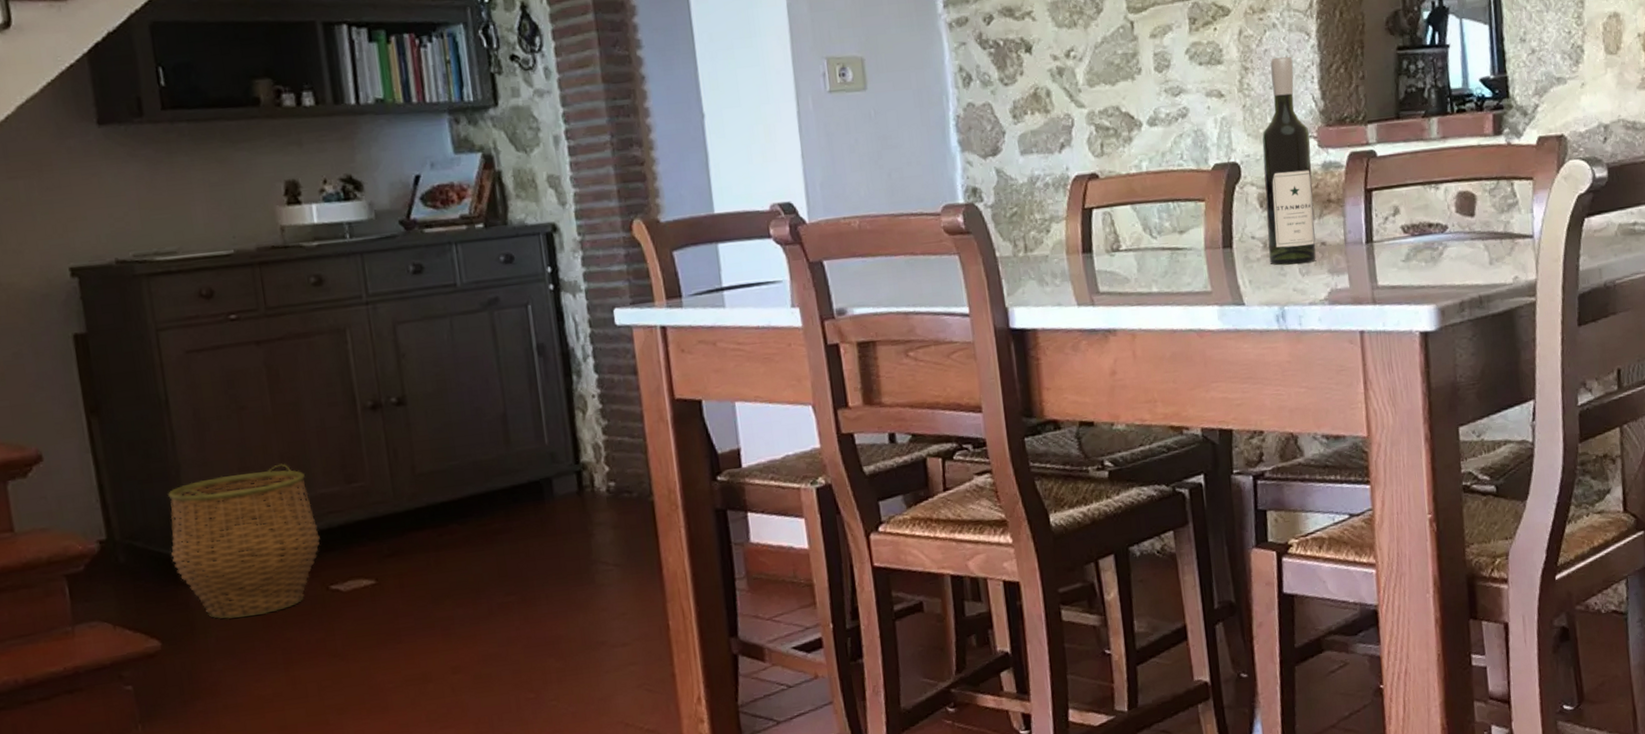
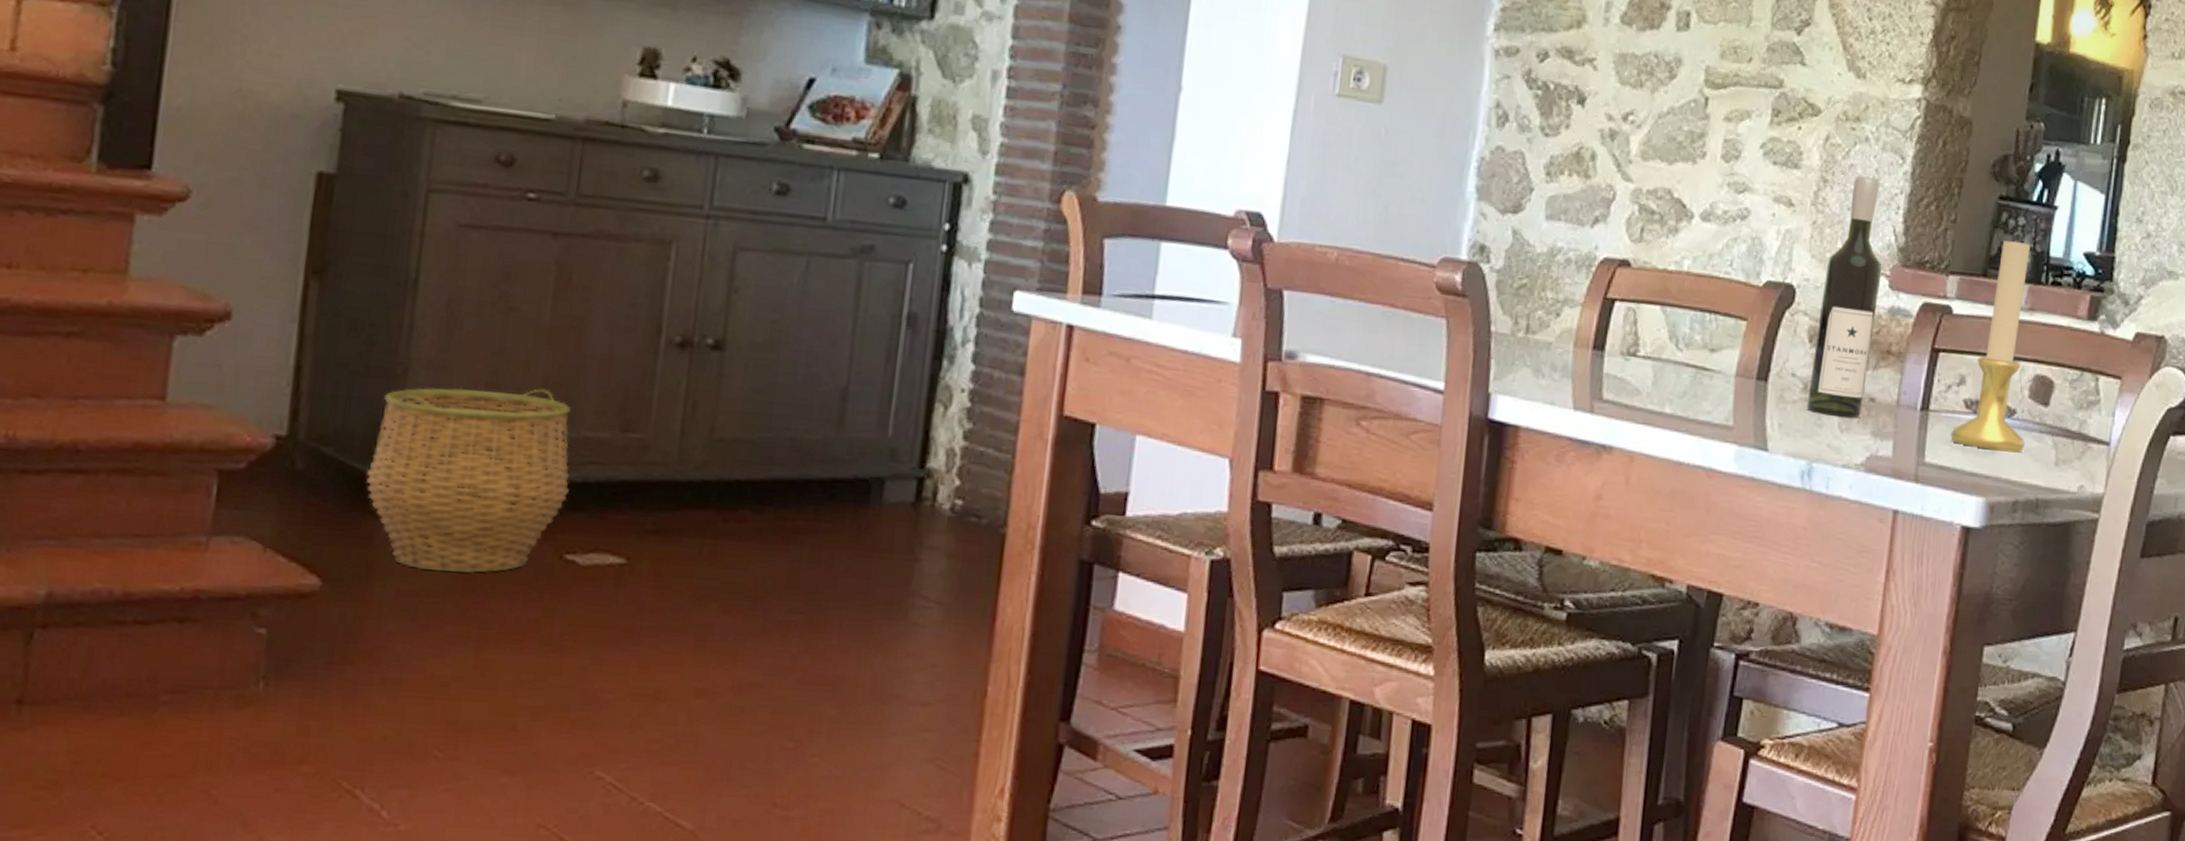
candle holder: none [1395,76,1461,265] -> present [1950,234,2031,453]

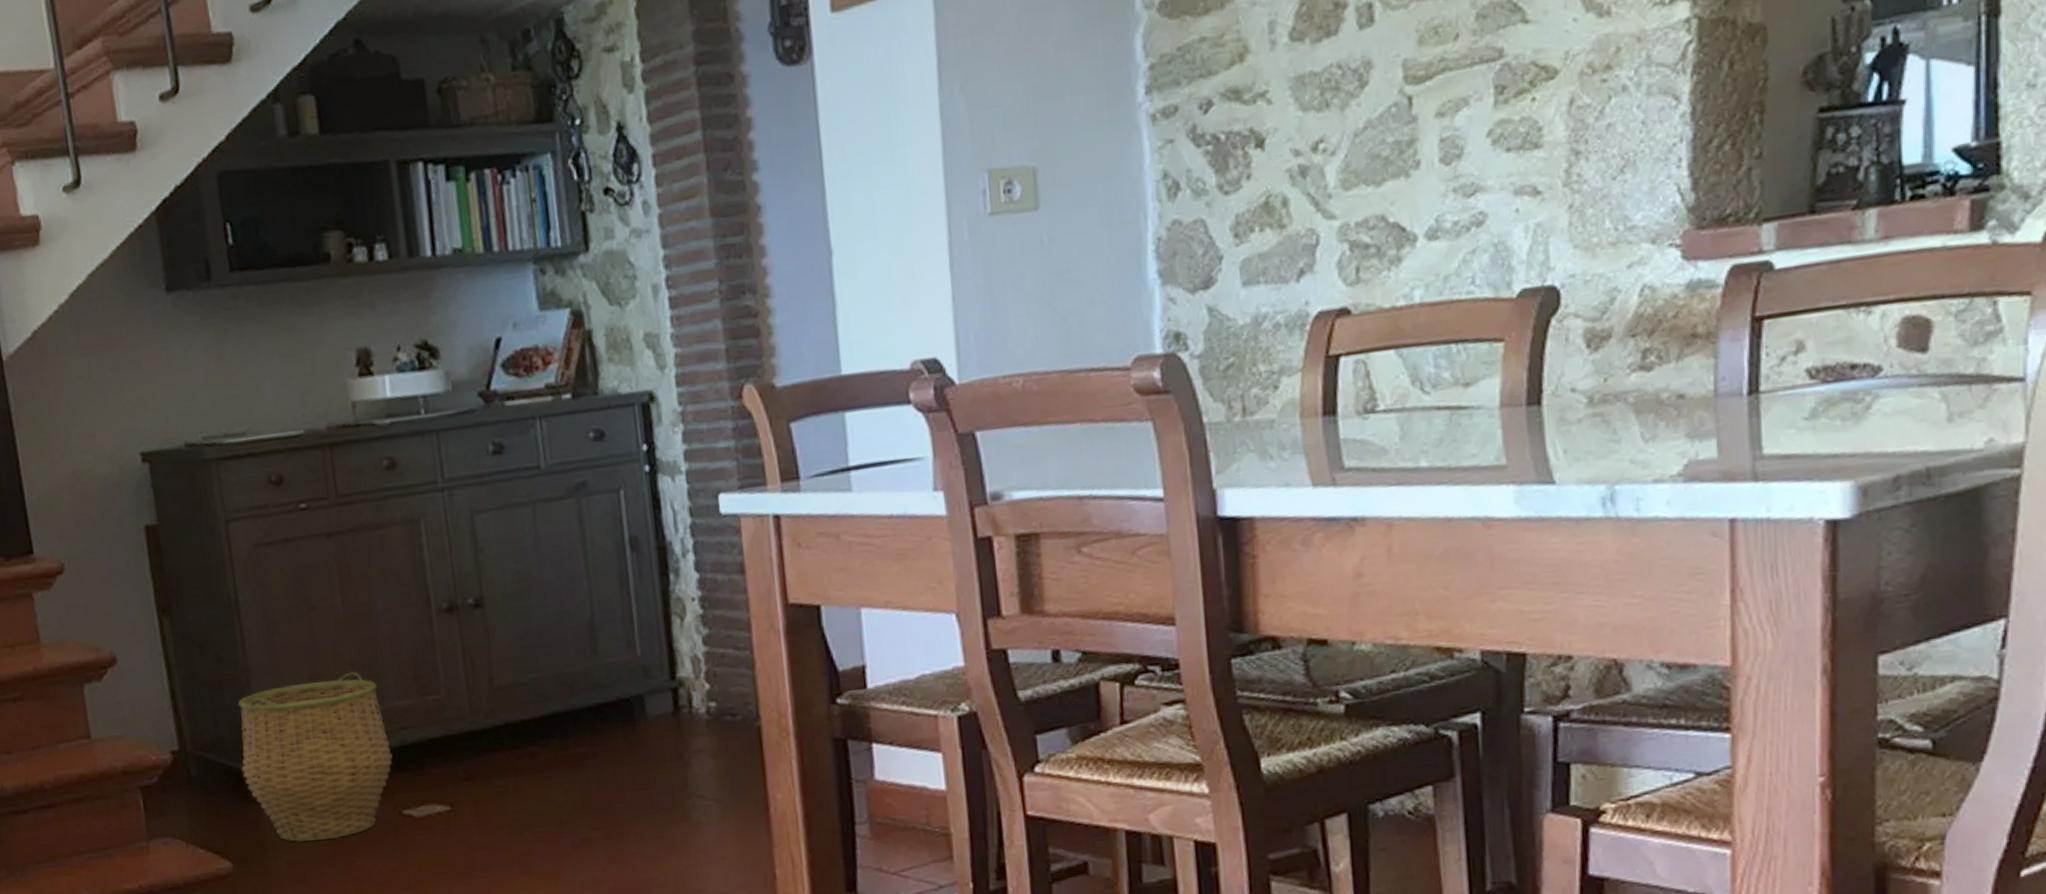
bottle: present [1806,175,1882,419] -> none [1595,131,1670,429]
candle holder: present [1950,234,2031,453] -> none [1793,149,1901,424]

